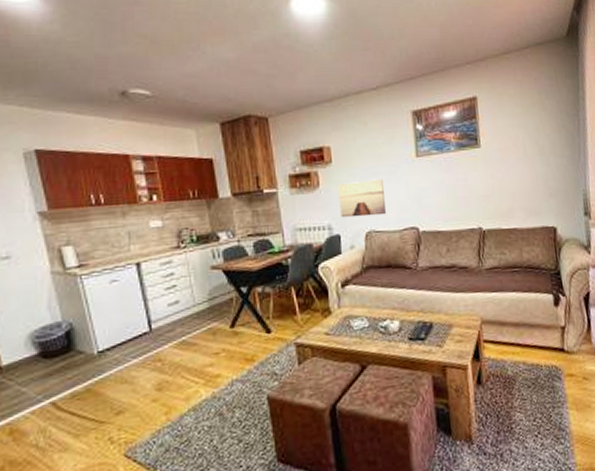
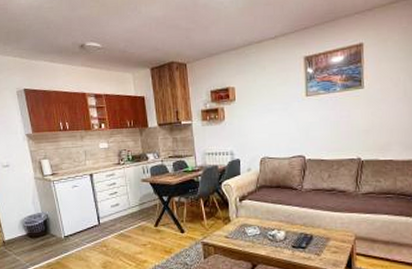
wall art: present [337,179,386,218] -> none [239,114,278,146]

